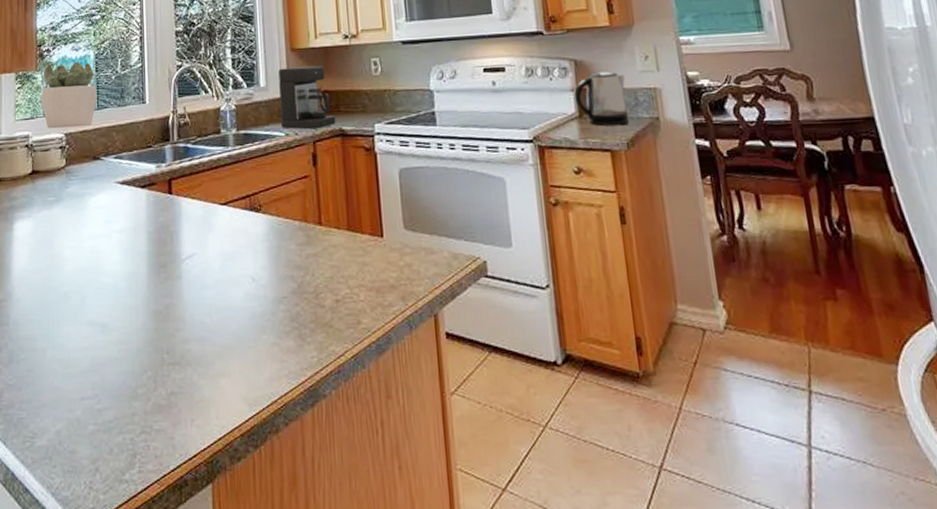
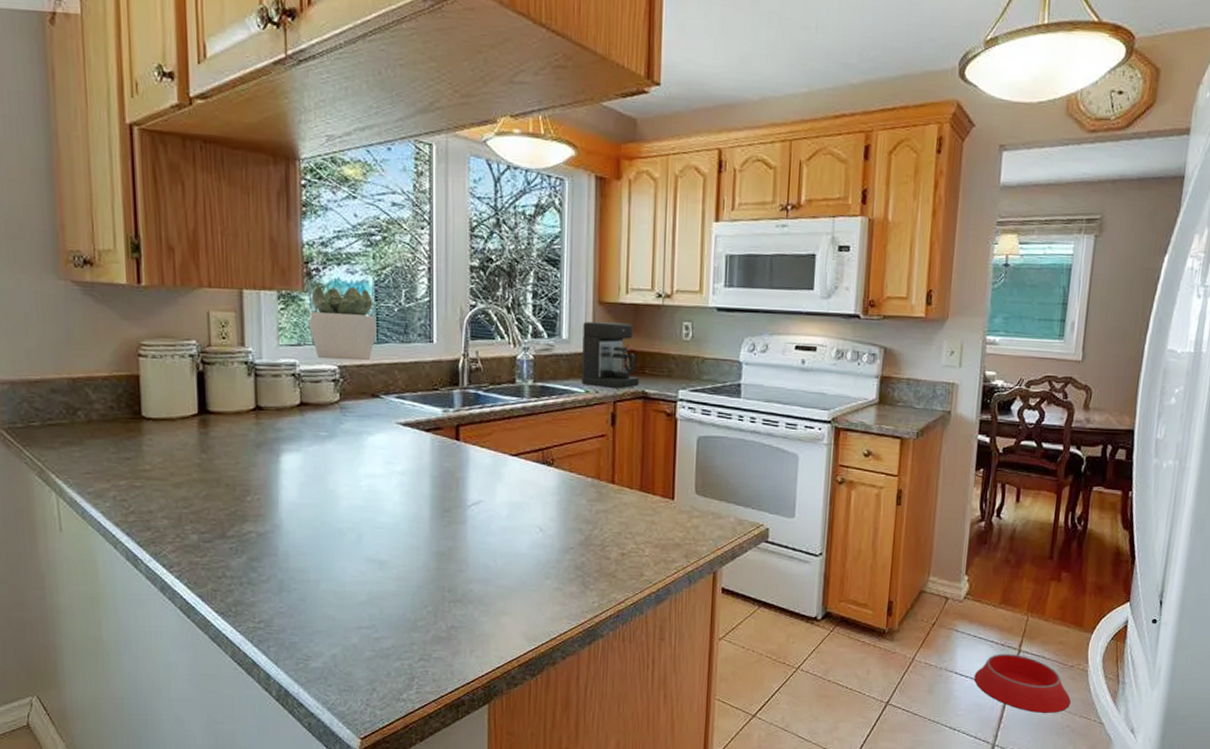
kettle: present [574,71,630,127] -> none [878,362,928,416]
pet bowl: none [760,395,897,475] -> present [974,653,1071,713]

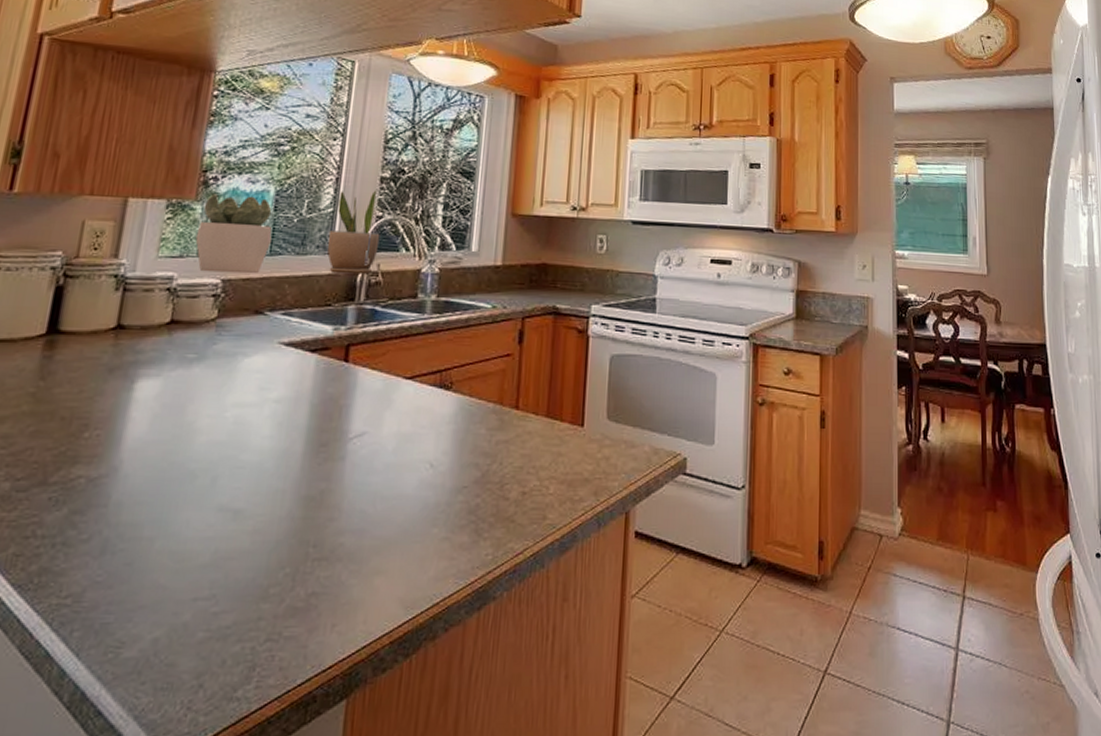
potted plant: none [428,278,476,361] -> present [327,189,380,275]
coffee maker: present [582,321,640,389] -> none [489,234,551,304]
pet bowl: present [974,653,1071,713] -> none [918,600,1026,676]

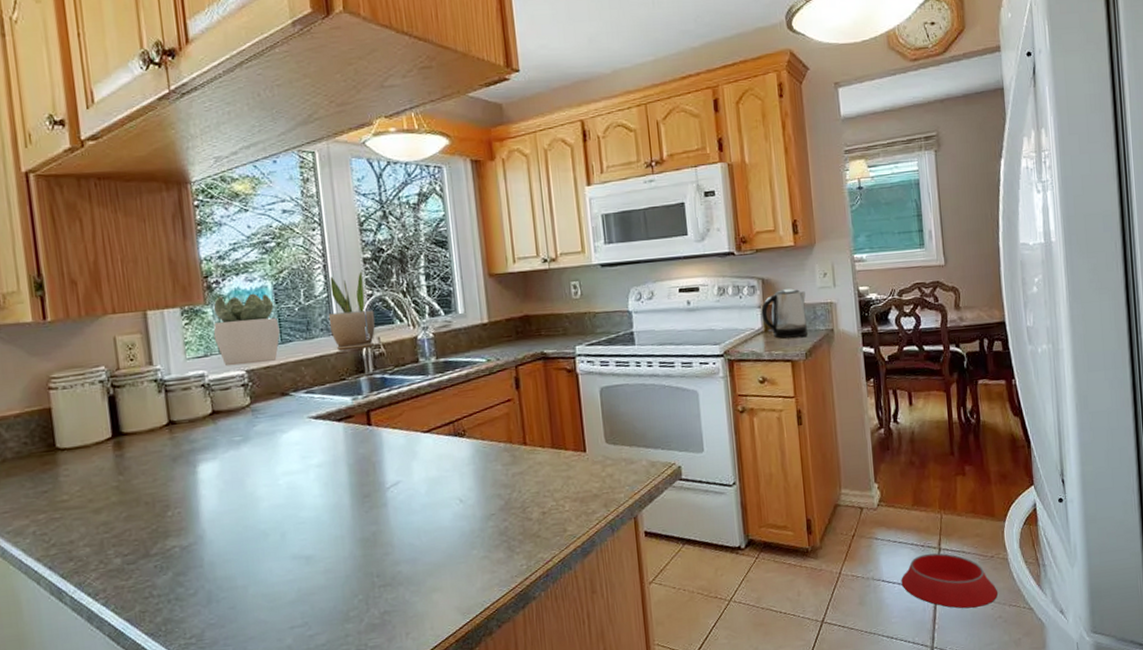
kettle: none [794,276,842,331] -> present [761,288,809,340]
pet bowl: none [918,600,1026,676] -> present [901,553,998,608]

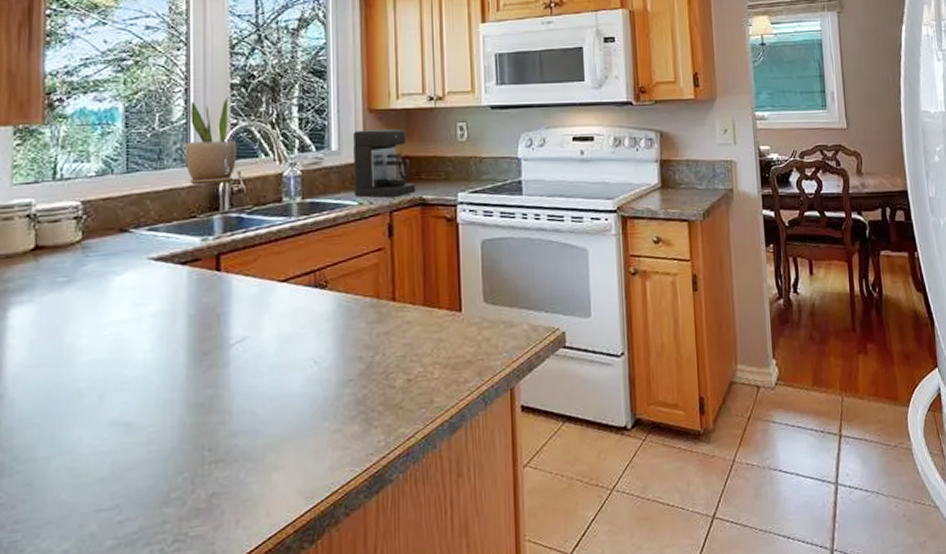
succulent plant: present [213,293,280,367] -> none [48,114,126,196]
coffee maker: none [477,290,538,355] -> present [353,129,416,199]
kettle: present [761,288,809,340] -> none [658,143,707,198]
pet bowl: present [901,553,998,608] -> none [799,440,901,505]

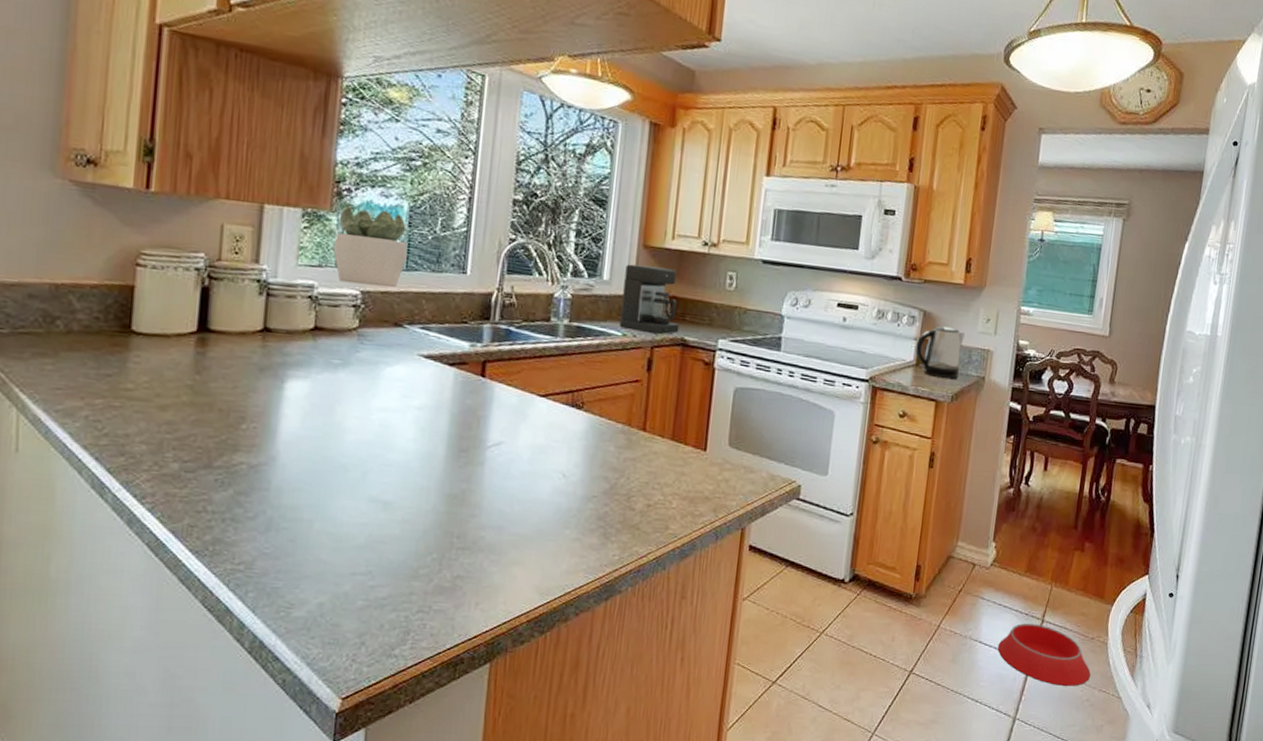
succulent plant: none [48,114,126,196] -> present [333,205,408,288]
potted plant: present [184,96,237,185] -> none [462,211,514,296]
kettle: none [658,143,707,198] -> present [916,326,965,380]
pet bowl: none [799,440,901,505] -> present [997,623,1091,686]

